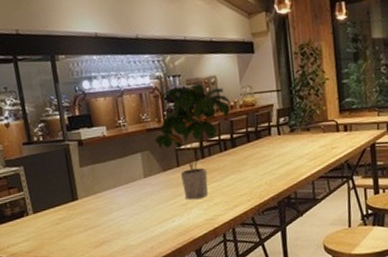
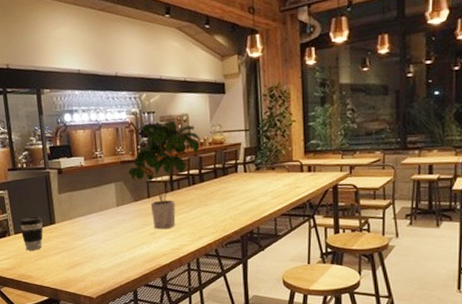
coffee cup: none [38,192,65,231] -> present [19,216,43,251]

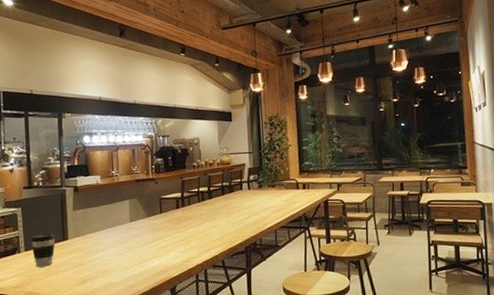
potted plant: present [128,120,201,230] -> none [143,143,210,244]

